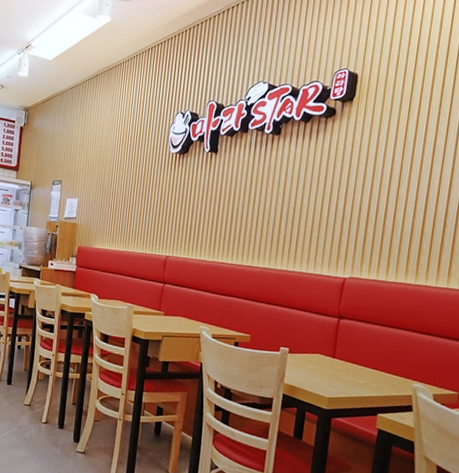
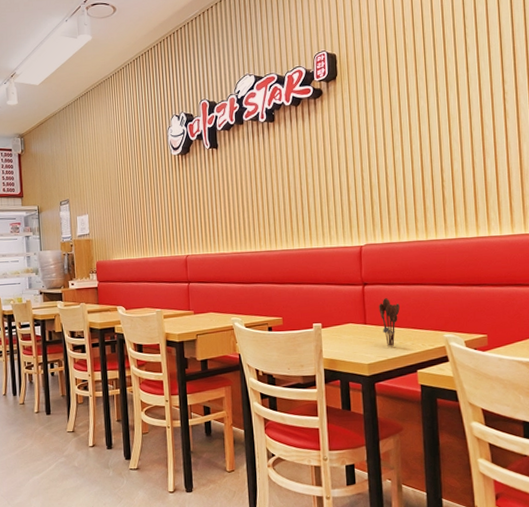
utensil holder: none [350,335,373,386] -> present [379,298,400,347]

